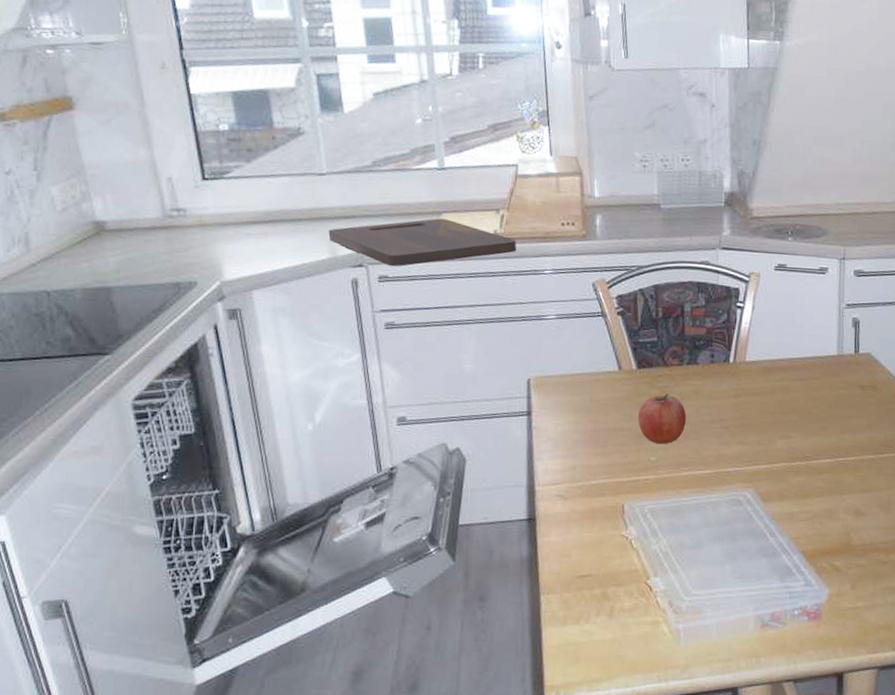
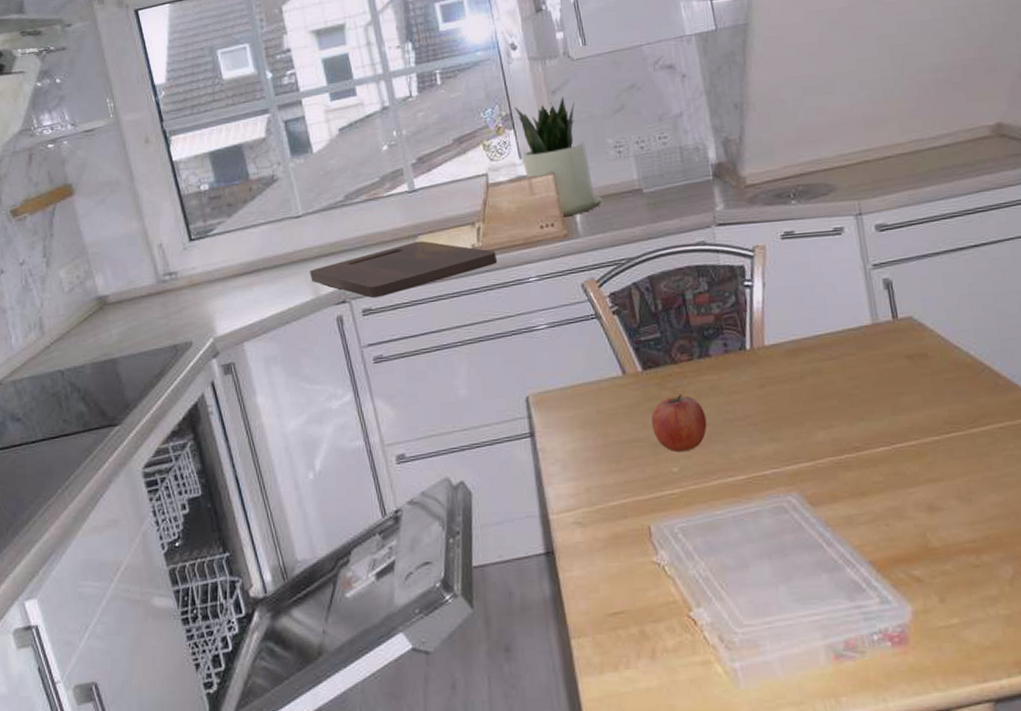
planter: none [551,103,623,219] -> present [514,96,602,218]

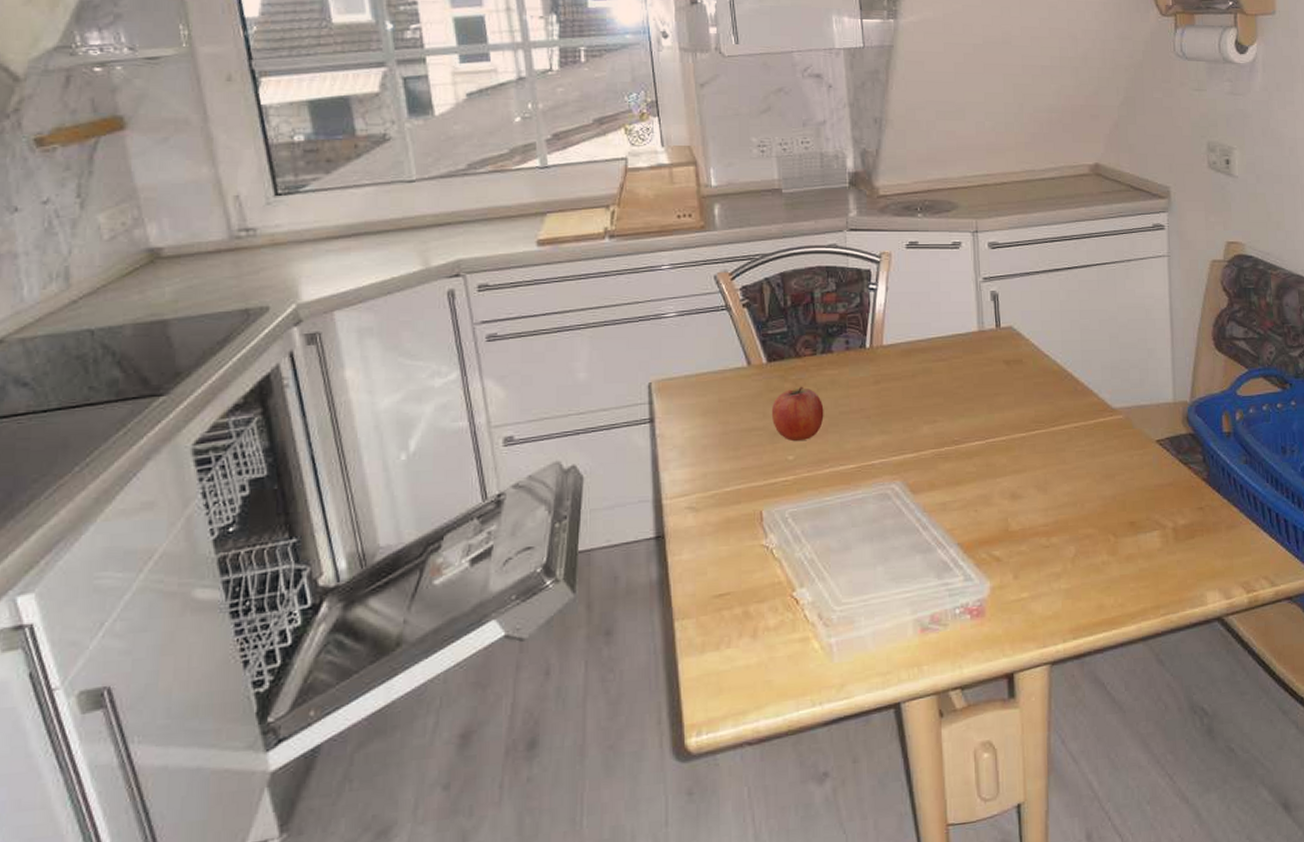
cutting board: present [310,241,498,299] -> none [420,219,631,274]
planter: present [514,96,602,218] -> none [661,91,742,209]

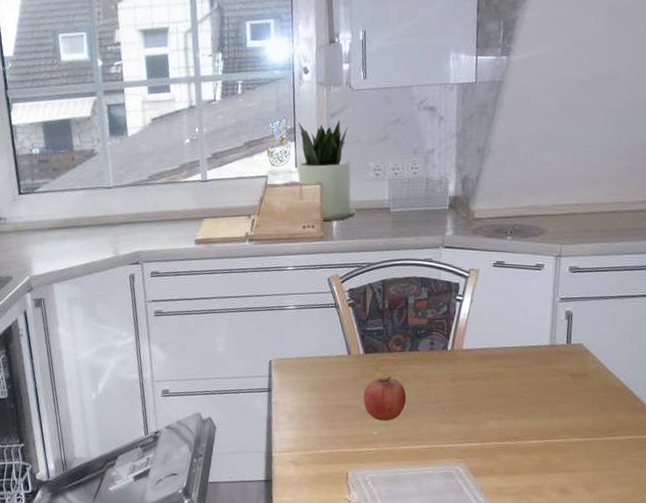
planter: none [661,91,742,209] -> present [298,120,357,222]

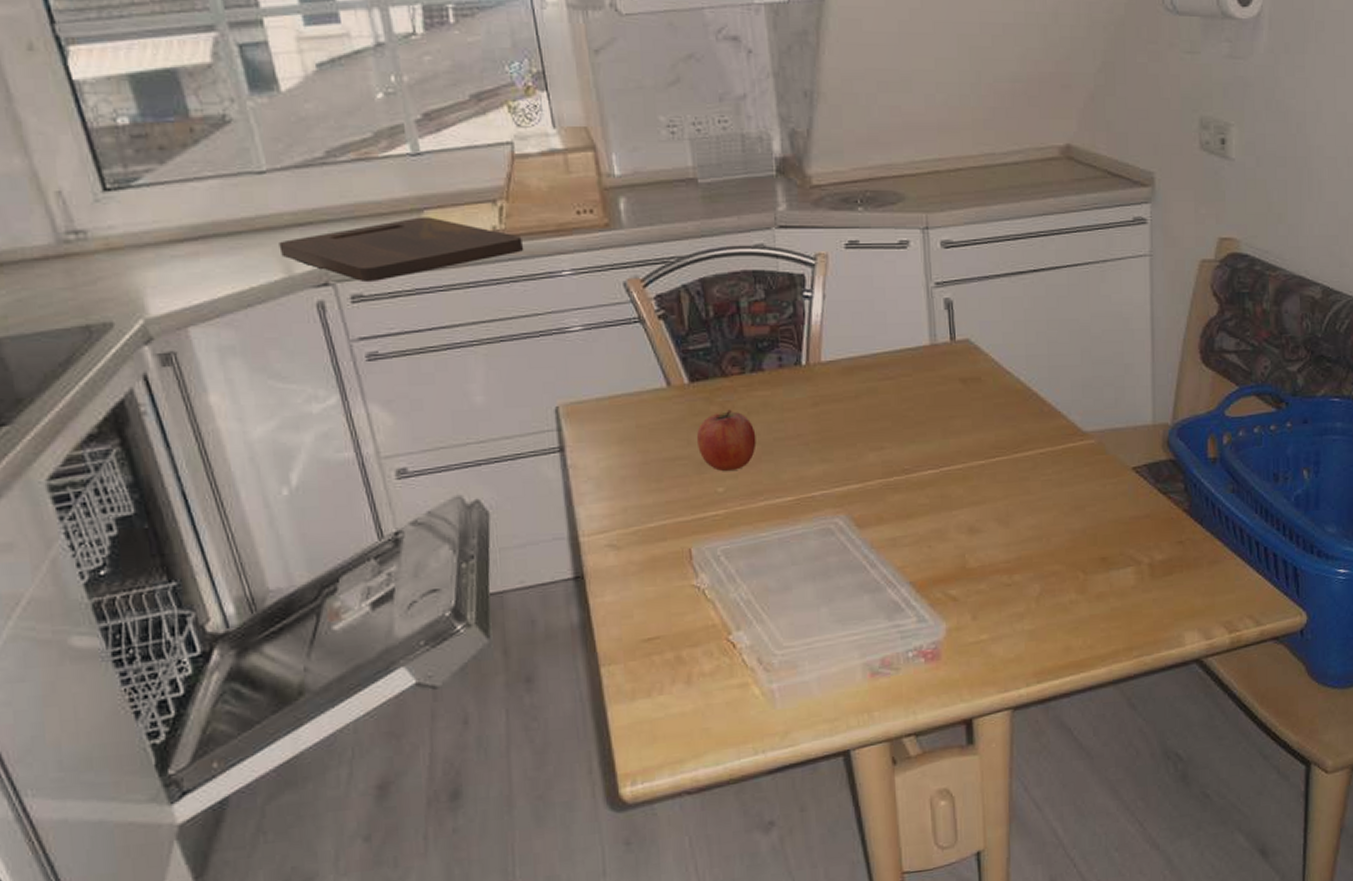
cutting board: none [112,223,265,265] -> present [279,217,524,283]
planter: present [298,120,357,222] -> none [548,58,651,203]

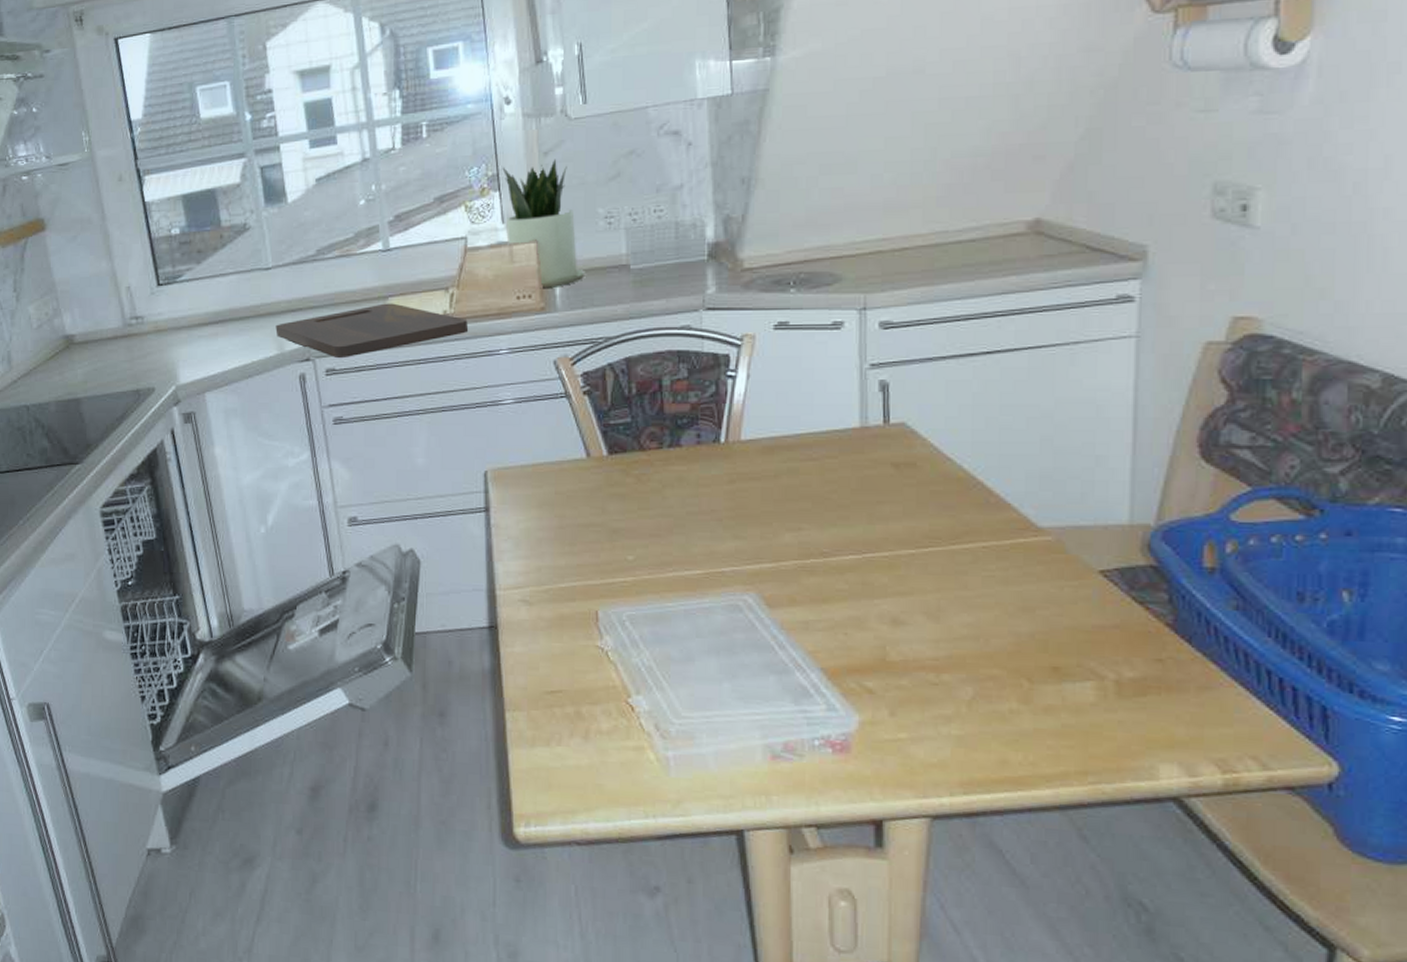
planter: none [548,58,651,203] -> present [502,159,586,289]
fruit: present [696,409,757,471] -> none [610,482,669,540]

